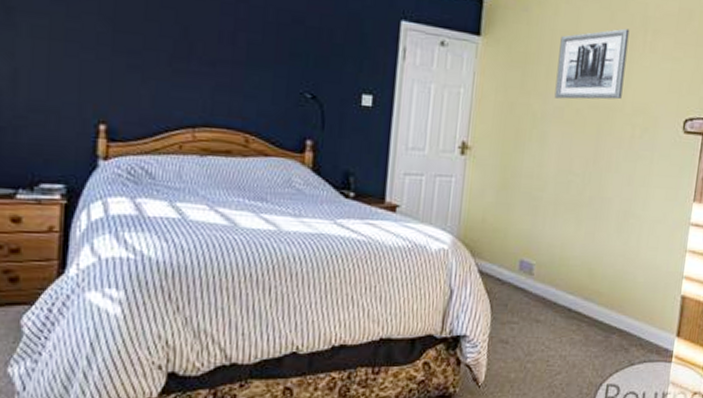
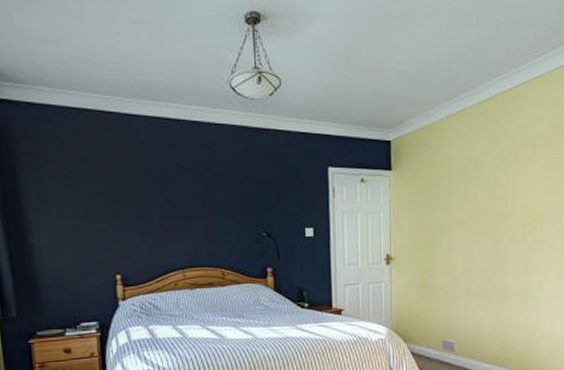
wall art: present [554,28,630,100] -> none [456,148,512,211]

